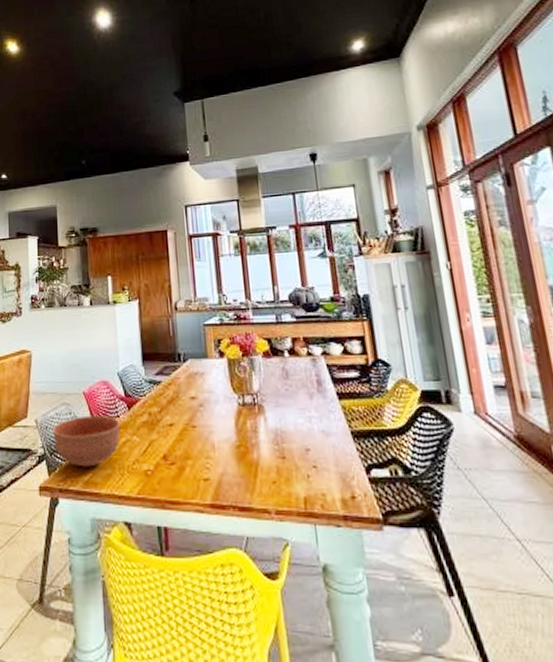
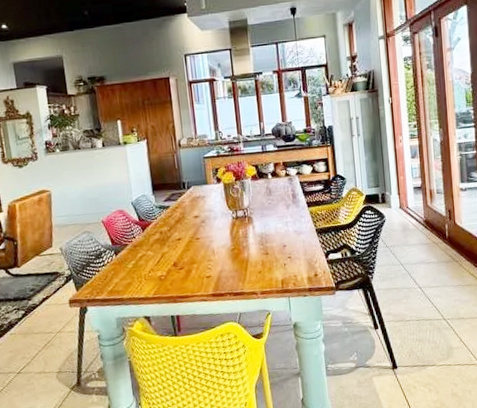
bowl: present [53,415,121,467] -> none [77,238,137,281]

